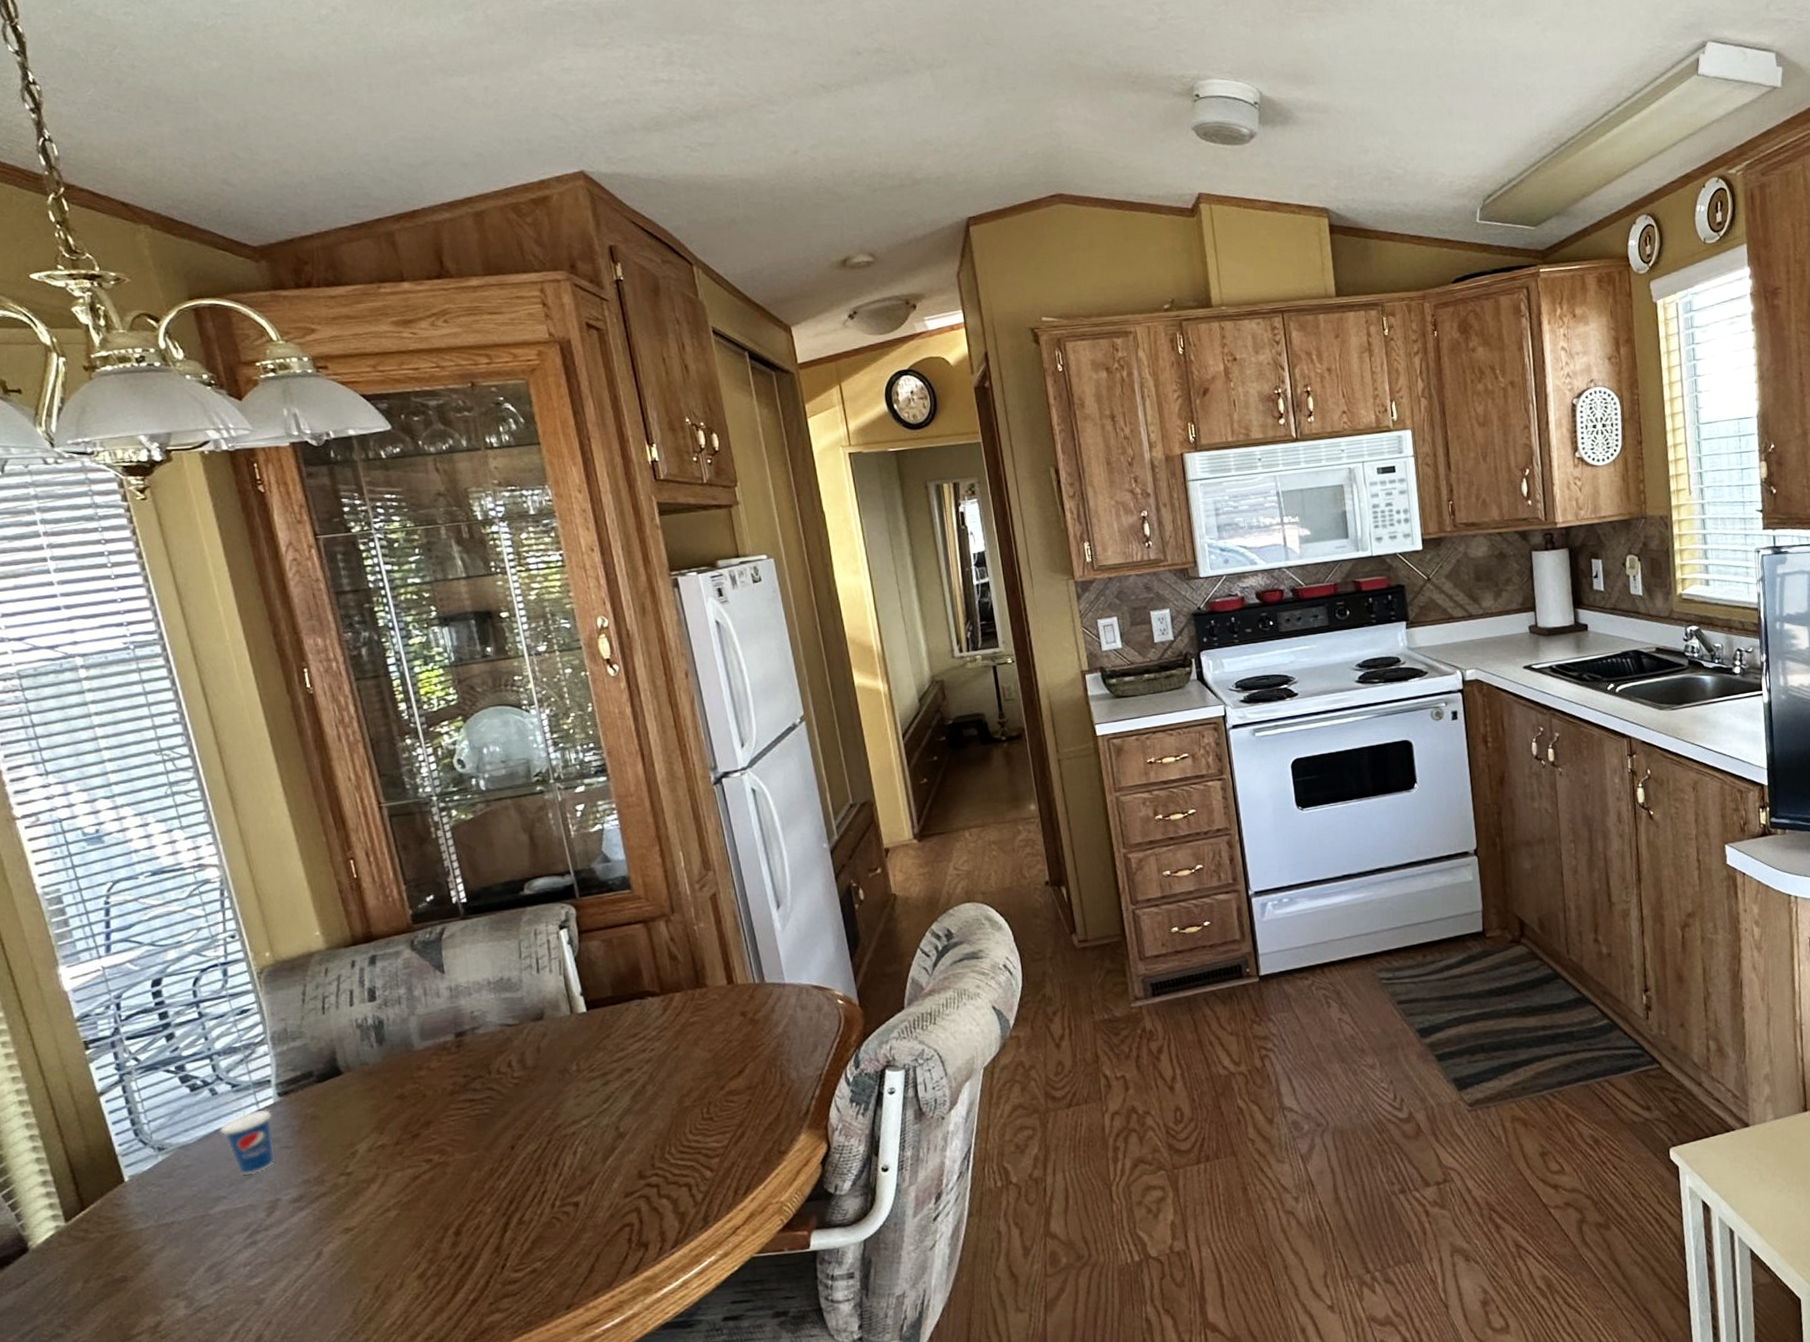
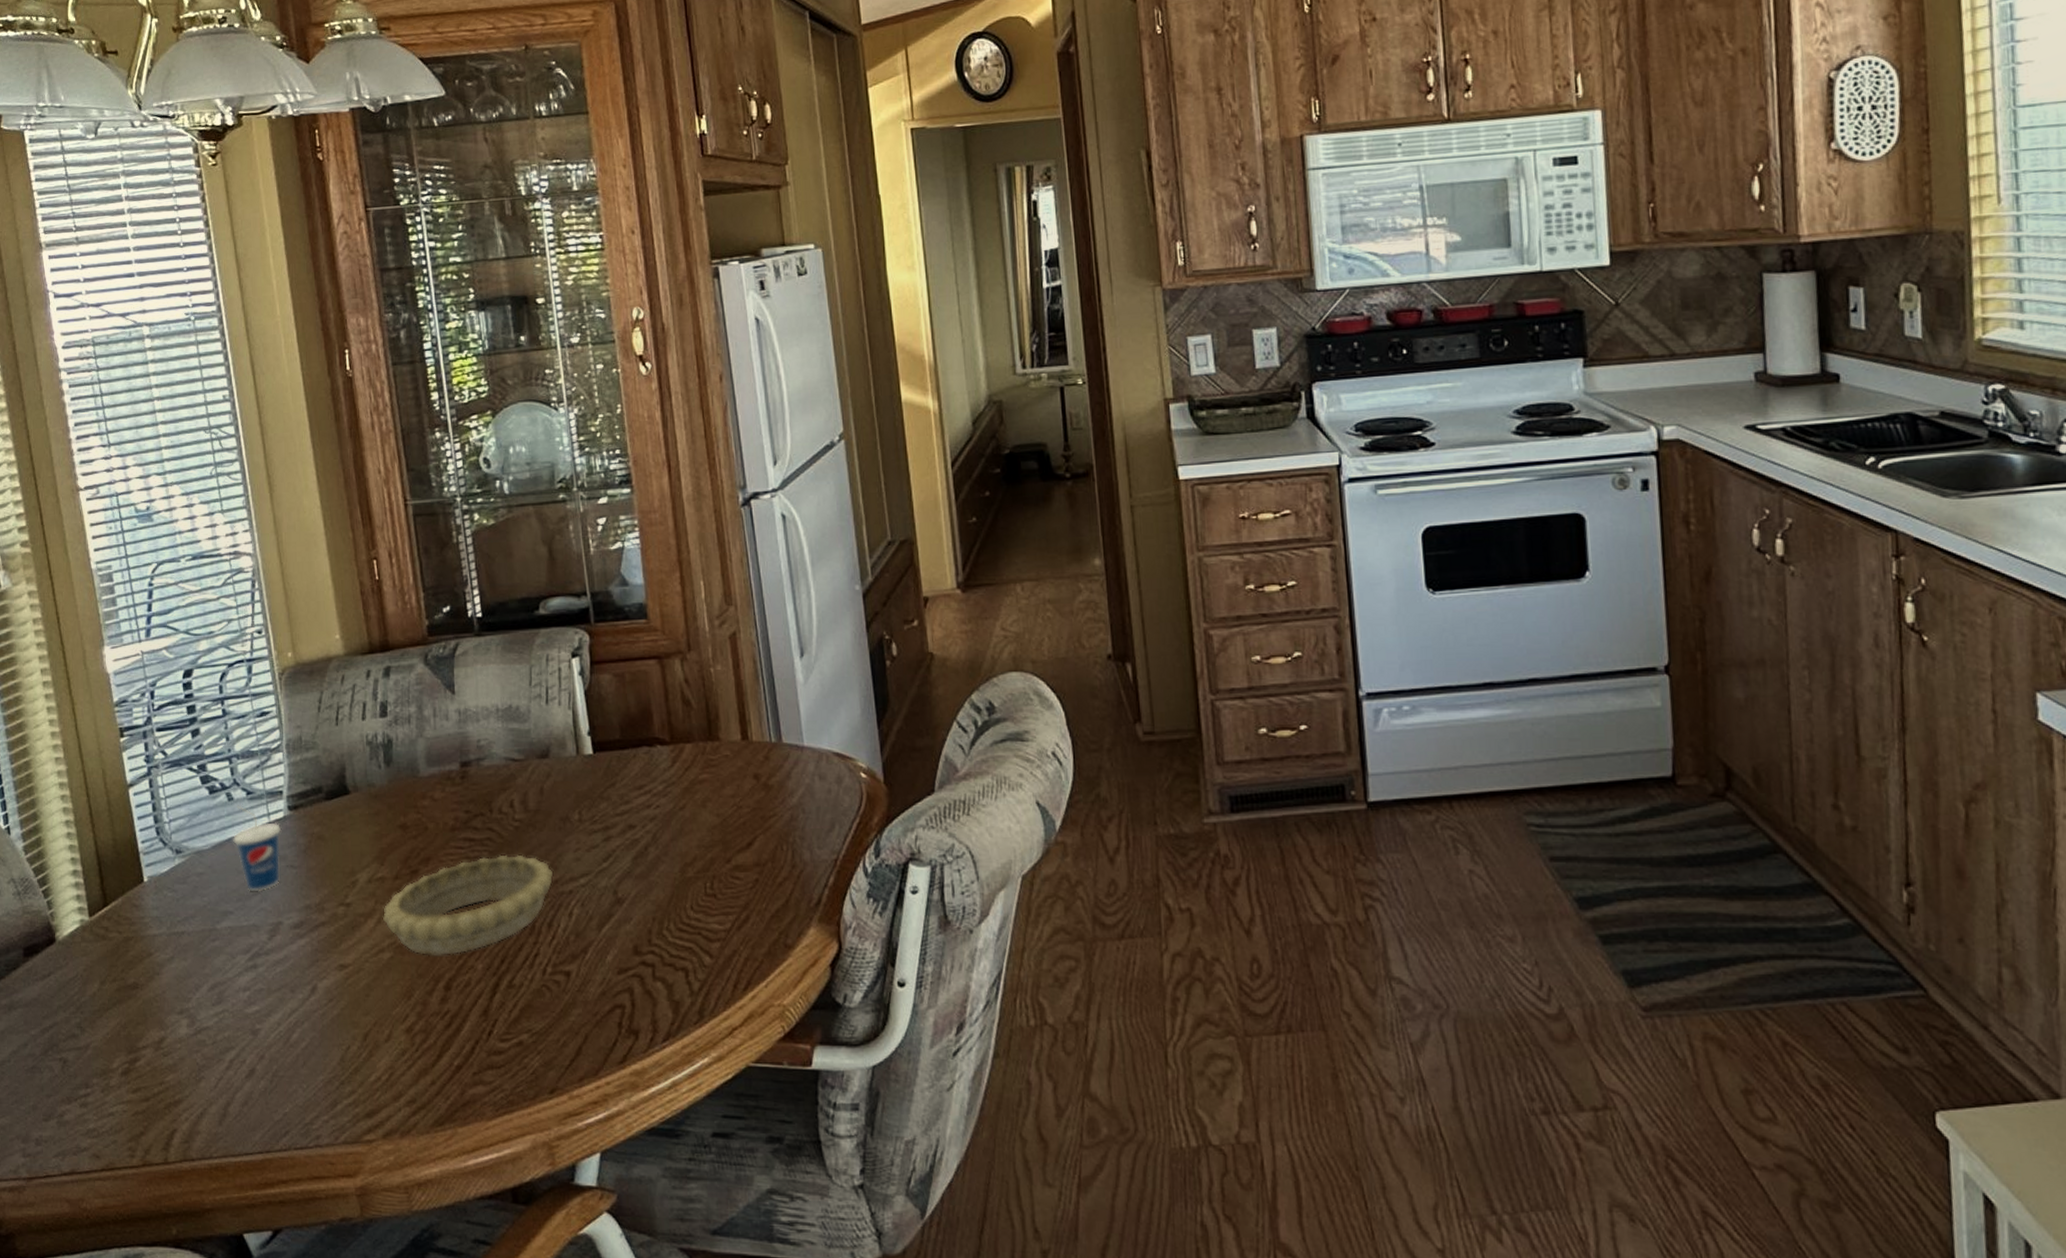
decorative bowl: none [385,1107,556,1208] -> present [382,854,554,955]

